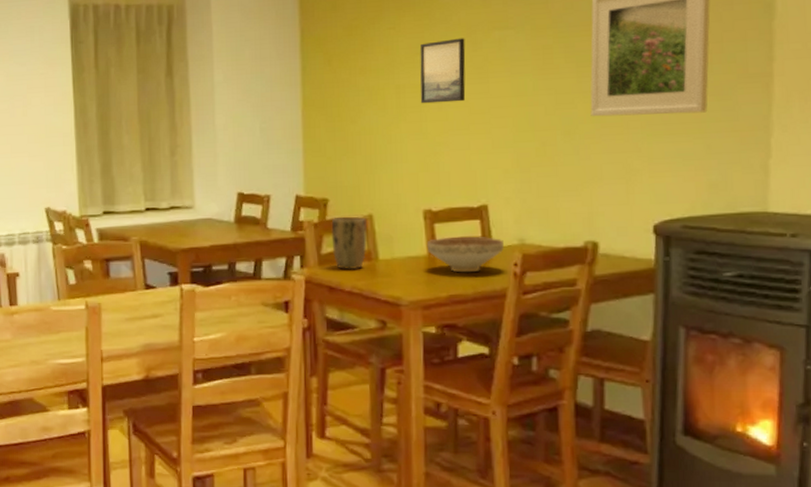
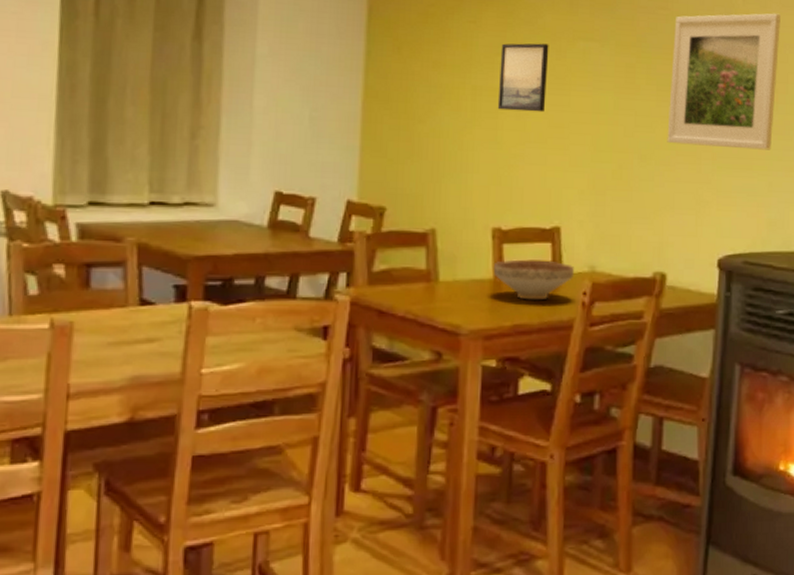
plant pot: present [331,216,367,270] -> none [386,229,428,292]

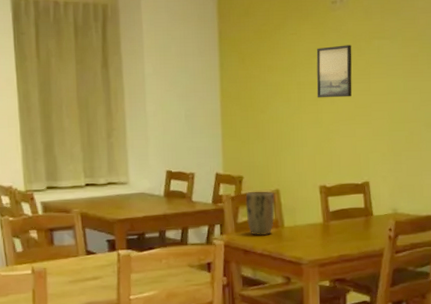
plant pot: none [386,229,428,292] -> present [245,191,275,236]
decorative bowl: present [493,259,574,301] -> none [322,207,381,237]

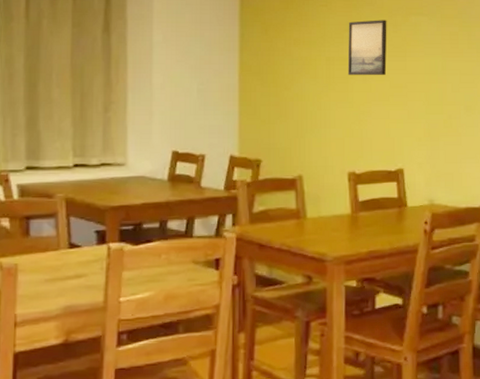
plant pot: present [245,191,275,236] -> none [263,176,296,228]

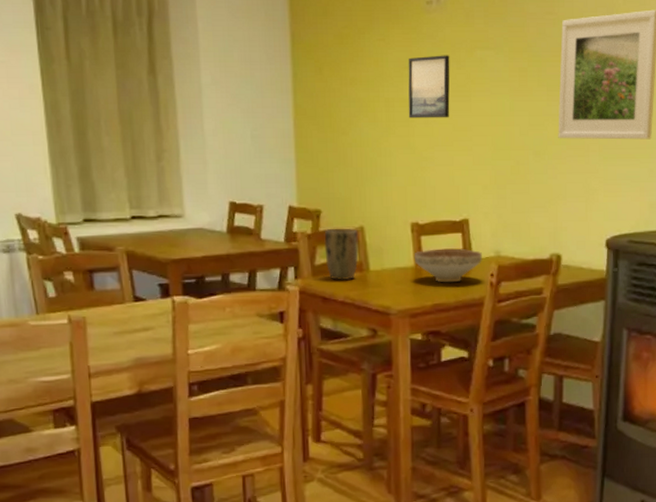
plant pot: none [263,176,296,228] -> present [324,228,359,281]
decorative bowl: none [350,197,416,230] -> present [414,248,482,283]

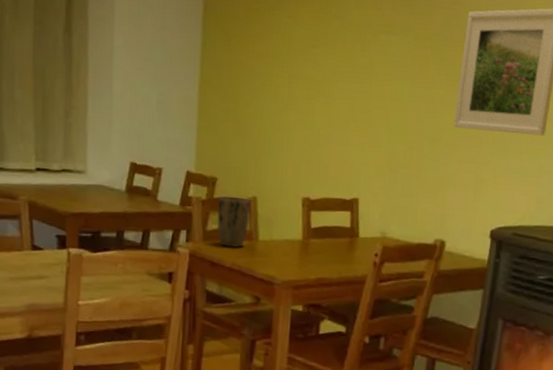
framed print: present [408,55,450,119] -> none [309,36,355,99]
decorative bowl: present [414,248,482,283] -> none [302,225,368,259]

